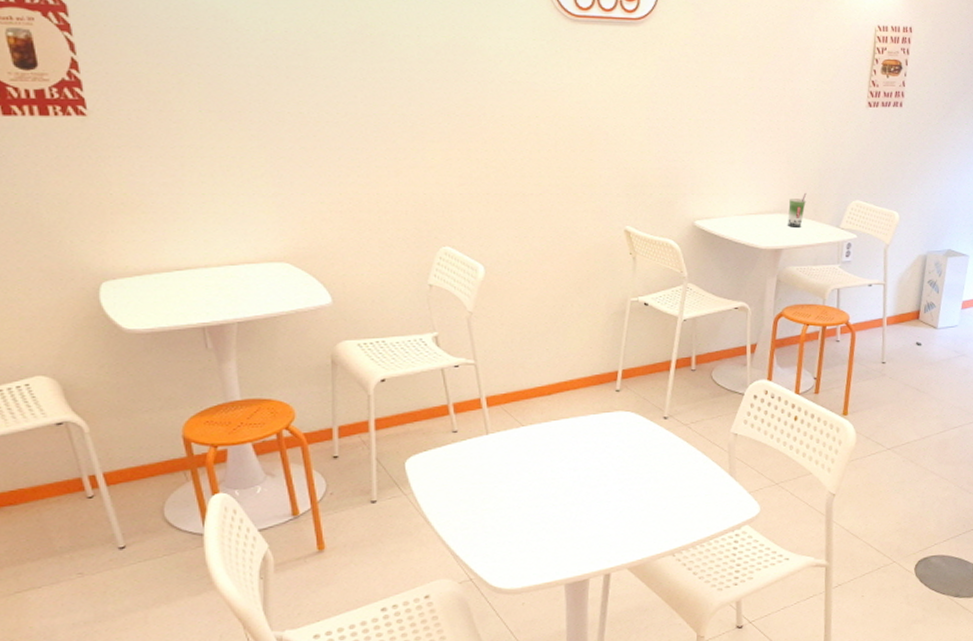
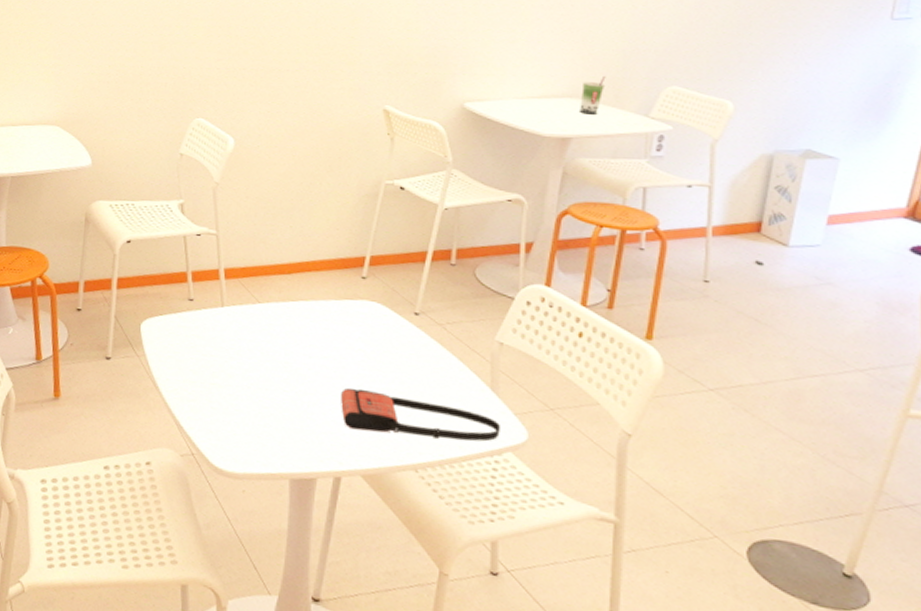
shoulder bag: none [605,492,738,529] -> present [341,387,500,442]

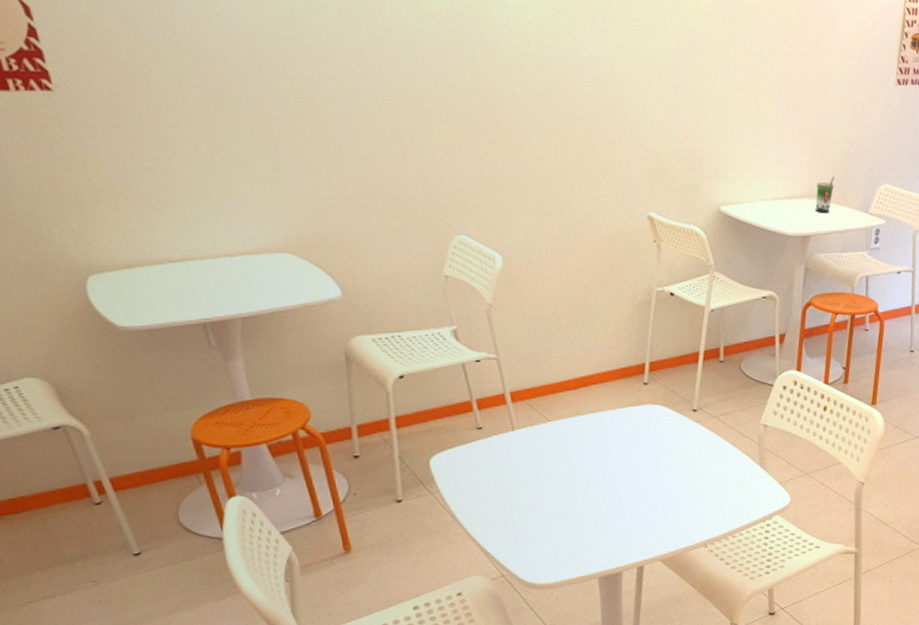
shoulder bag: present [341,387,500,442] -> none [636,485,769,523]

